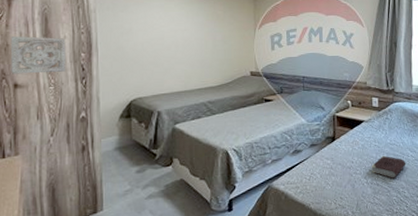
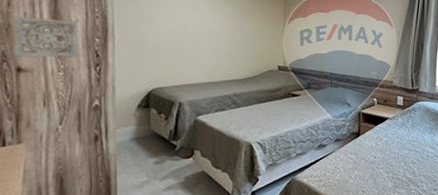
book: present [371,155,406,179] -> none [393,151,426,173]

